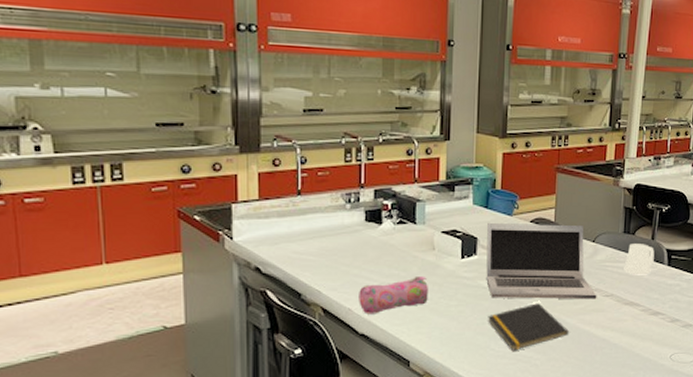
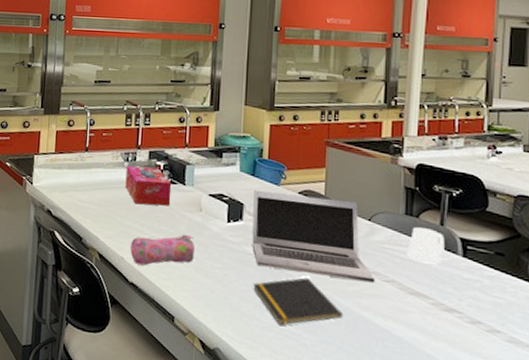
tissue box: none [348,207,401,250] -> present [125,165,172,206]

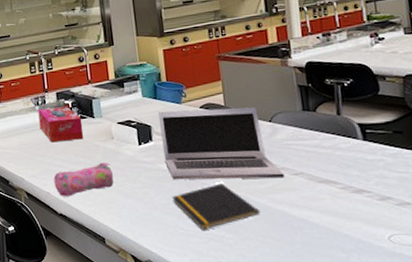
mug: present [407,227,445,264] -> none [310,120,345,152]

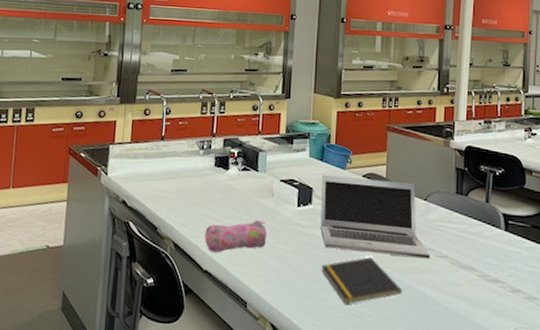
tissue box: present [38,106,84,143] -> none [200,153,245,193]

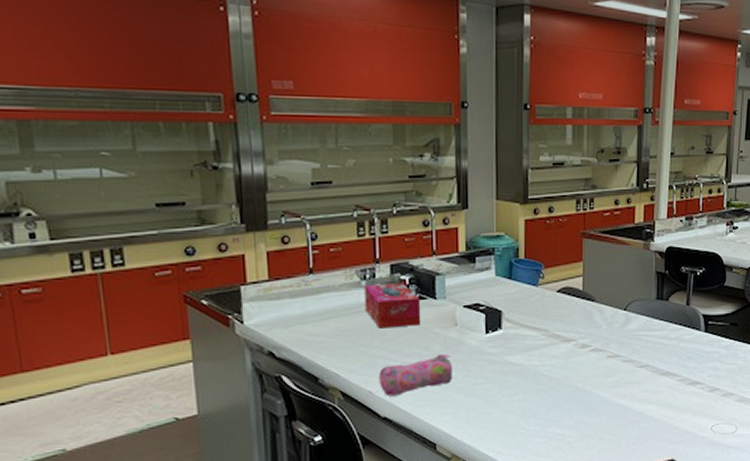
tissue box: none [200,153,245,193] -> present [364,283,421,329]
laptop: present [320,174,431,259] -> none [512,293,631,374]
notepad: present [321,257,402,304] -> none [516,377,603,429]

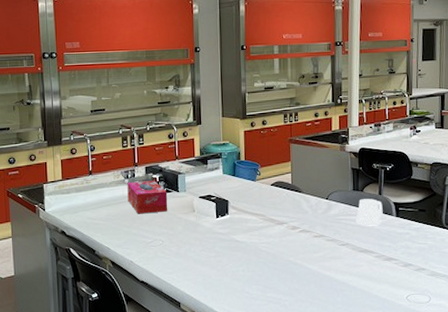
pencil case: present [379,353,452,397] -> none [138,233,192,265]
mug: none [658,310,690,344] -> present [356,199,383,226]

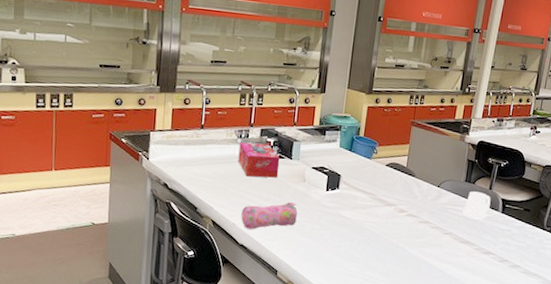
pencil case: none [138,233,192,265] -> present [241,201,297,230]

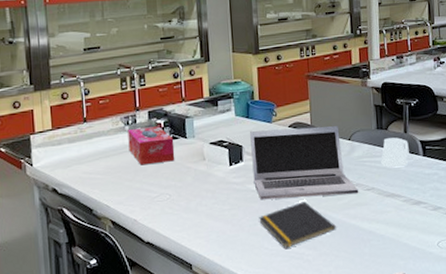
pencil case: present [241,201,297,230] -> none [142,184,203,224]
notepad: none [343,234,411,272] -> present [259,201,336,248]
laptop: none [345,163,438,236] -> present [250,126,359,200]

